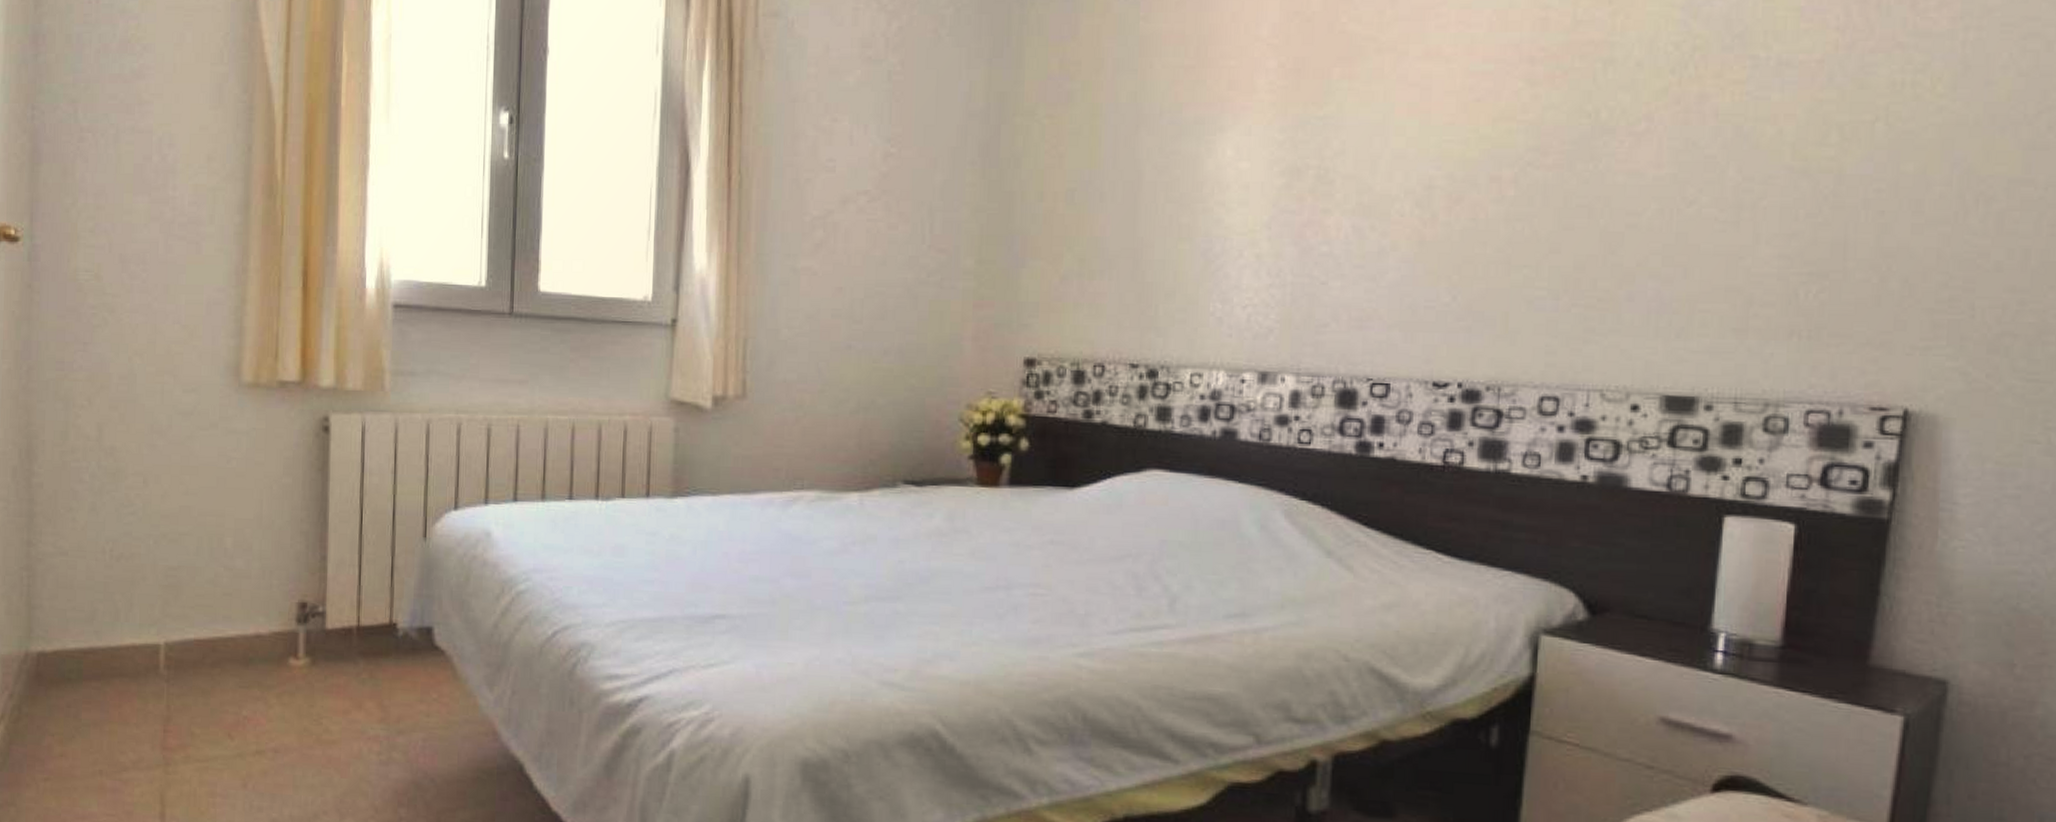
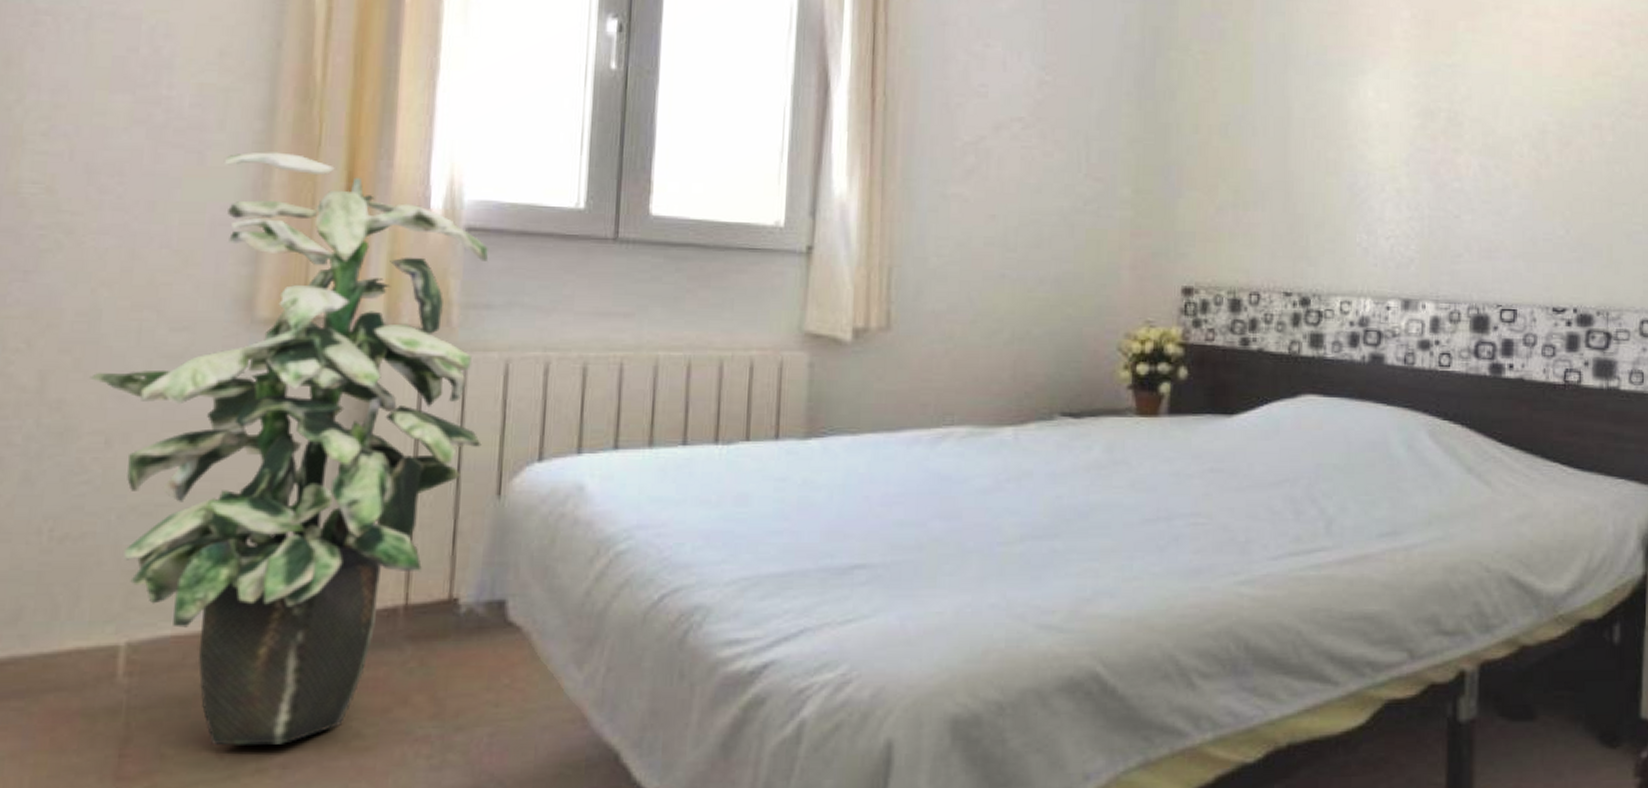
indoor plant: none [131,241,411,733] -> present [89,152,488,746]

